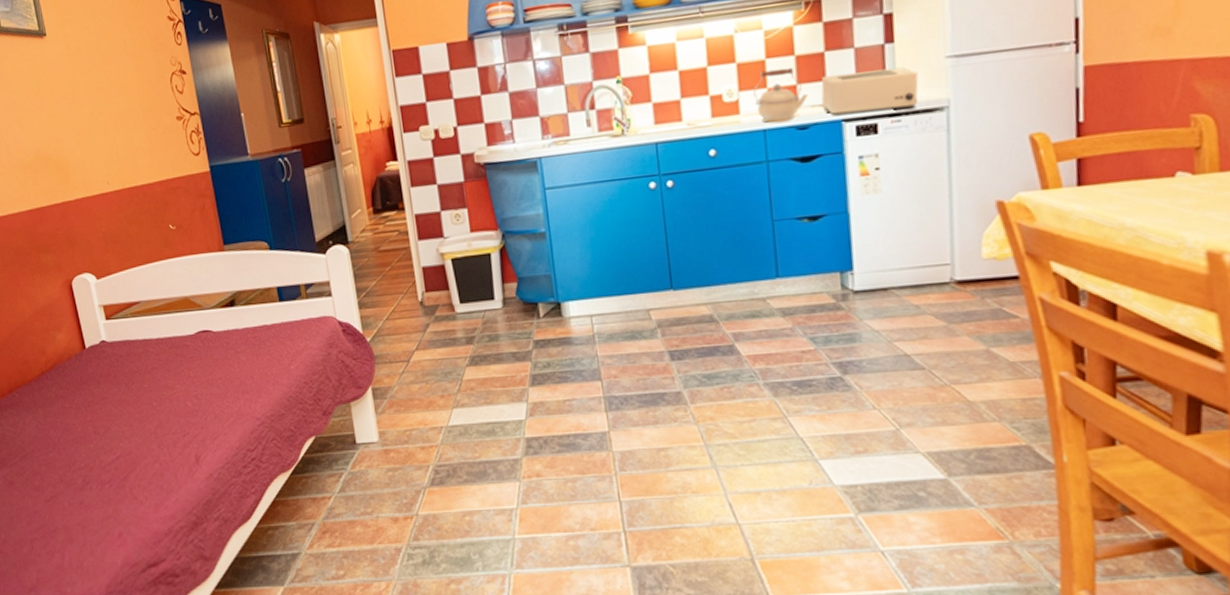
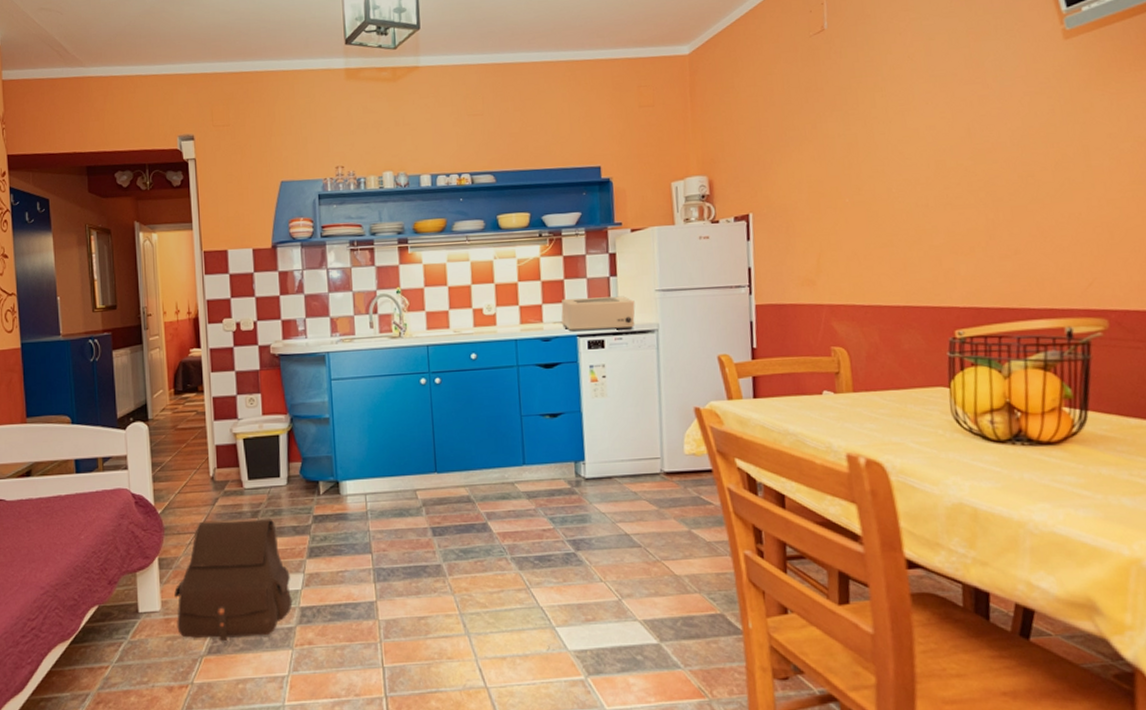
satchel: none [391,345,517,472] -> present [174,519,293,641]
kettle: present [753,67,808,124] -> none [508,290,551,335]

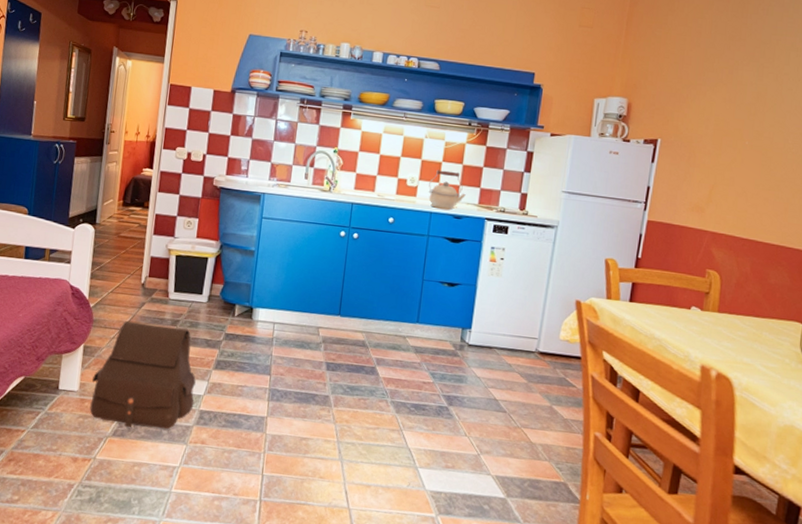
kettle: none [508,290,551,335] -> present [428,169,466,211]
toaster: present [561,296,635,332] -> none [473,184,542,222]

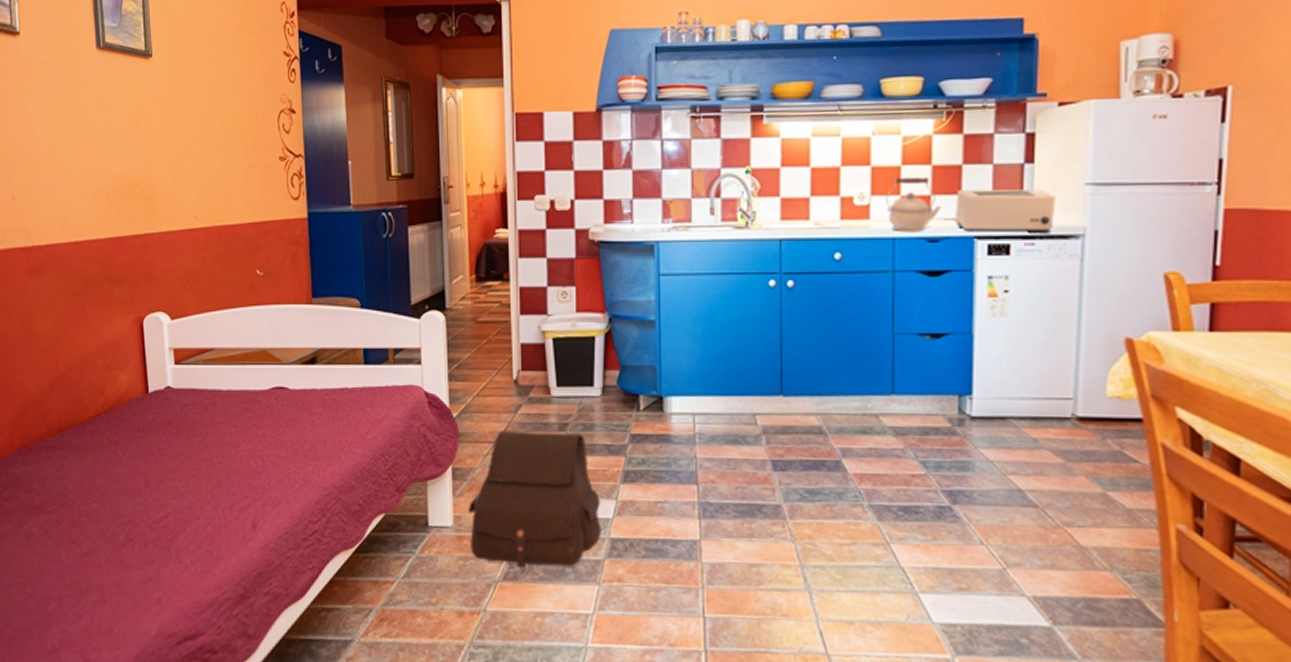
toaster: none [473,184,542,222] -> present [954,189,1056,233]

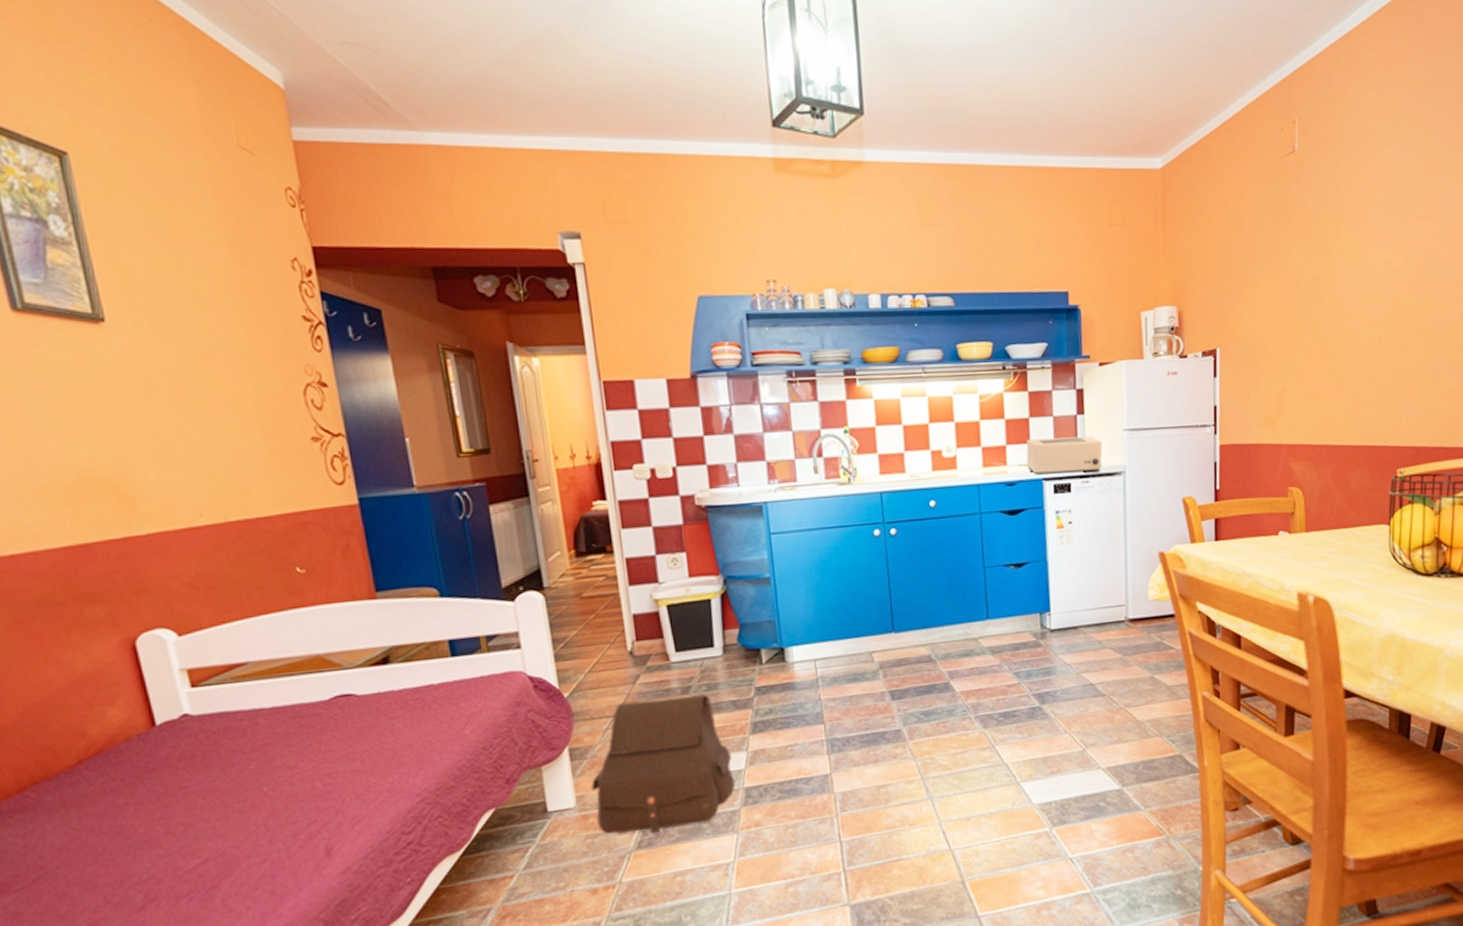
kettle: present [886,176,941,233] -> none [969,429,1015,479]

